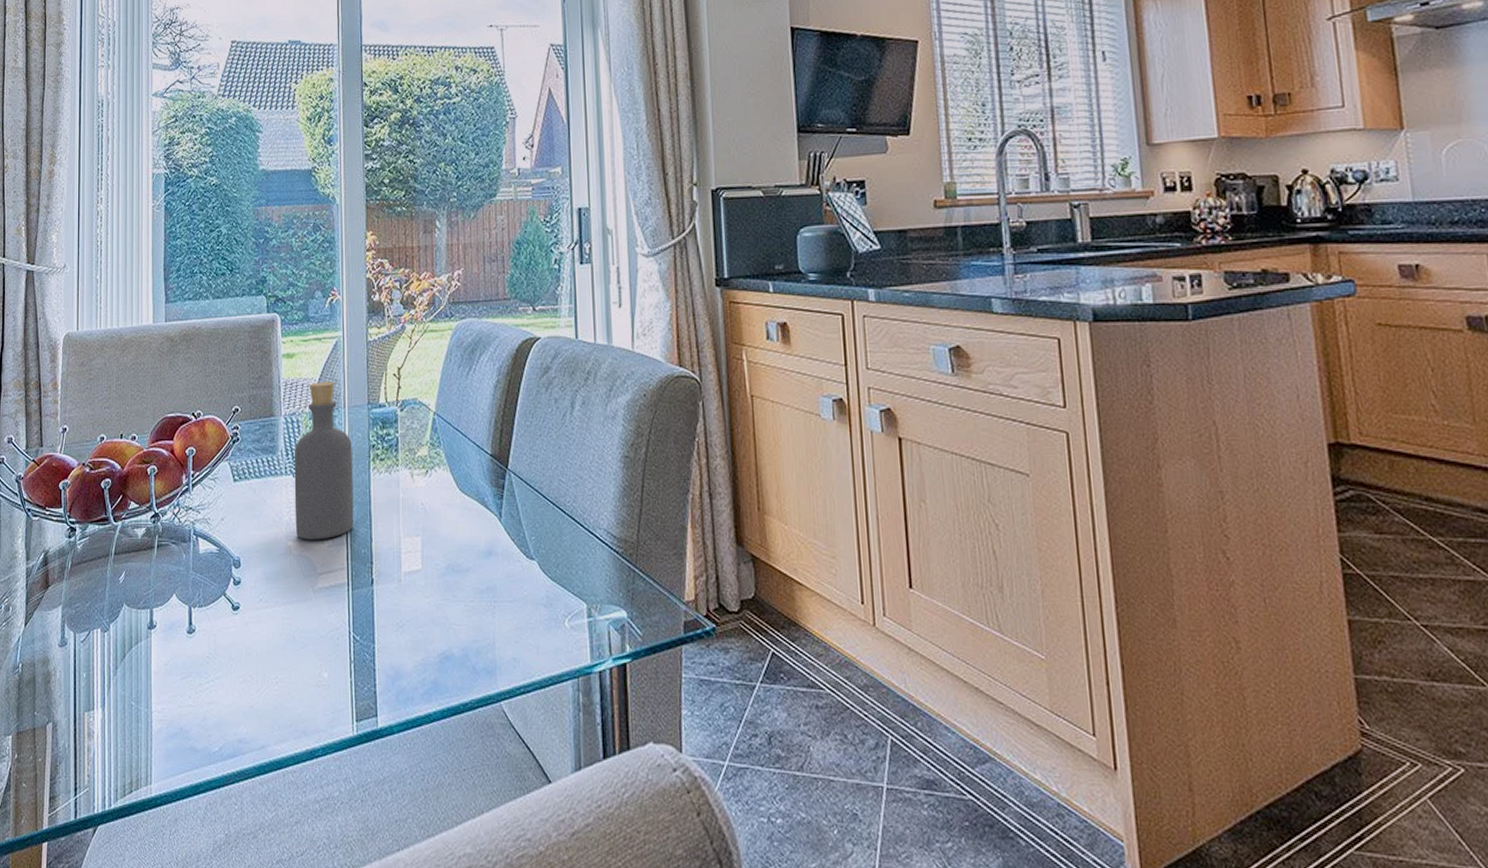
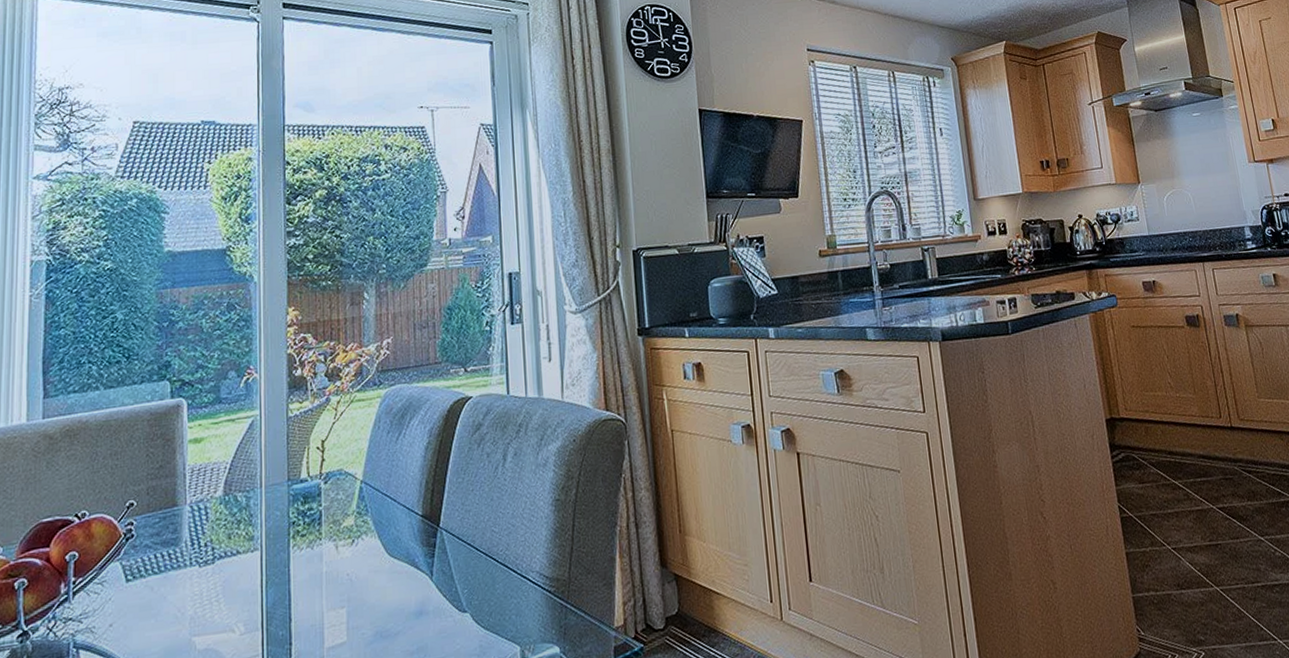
bottle: present [293,381,354,540] -> none [200,462,271,632]

